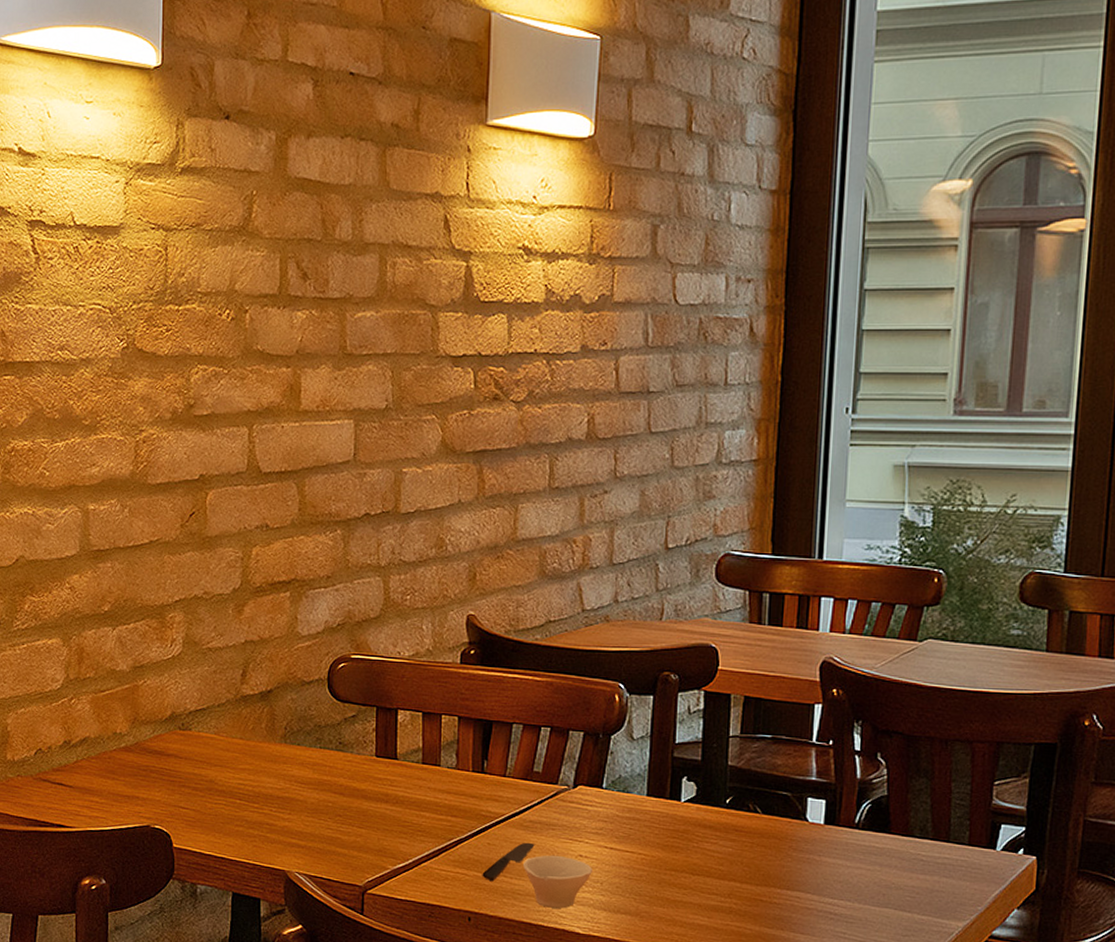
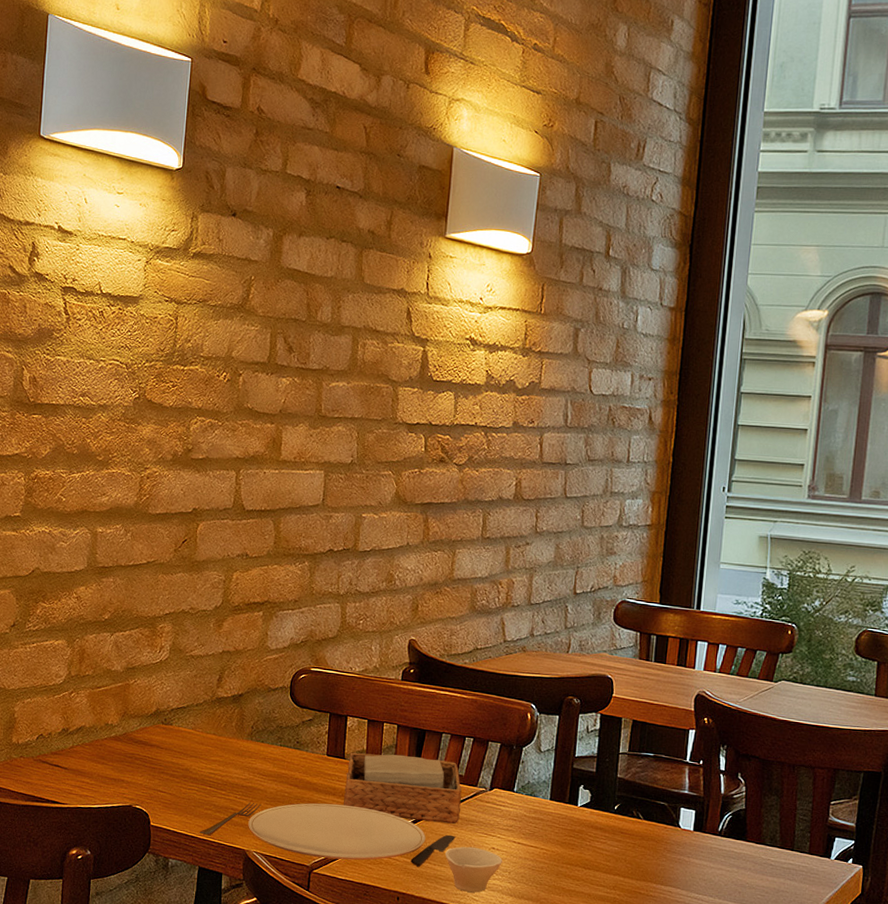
fork: none [230,815,302,855] -> present [199,802,262,835]
plate: none [287,812,499,878] -> present [248,803,426,861]
napkin holder: none [399,751,539,830] -> present [344,752,462,824]

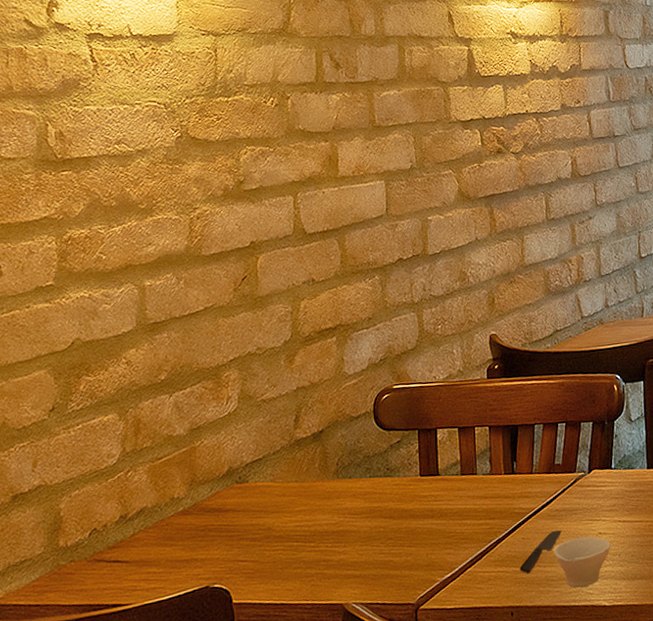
fork: present [199,802,262,835] -> none [290,547,356,599]
plate: present [248,803,426,861] -> none [343,522,532,593]
napkin holder: present [344,752,462,824] -> none [442,452,563,526]

